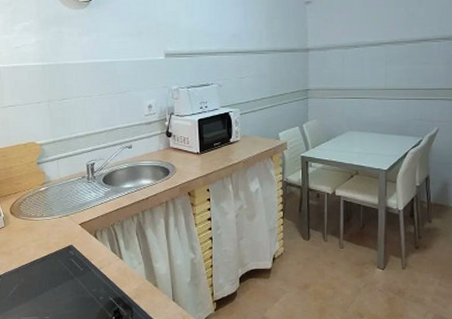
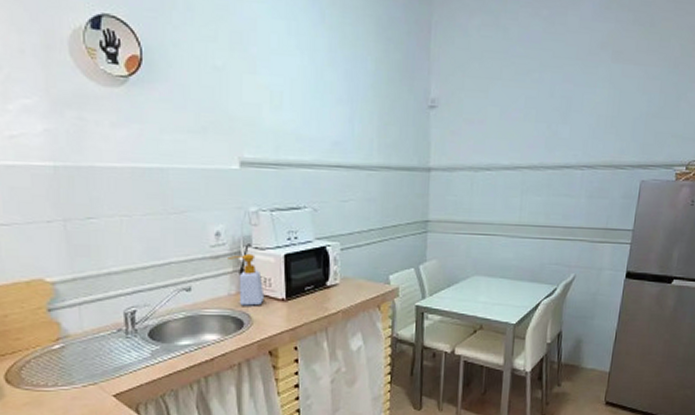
soap bottle: none [157,120,184,158] -> present [228,253,265,306]

